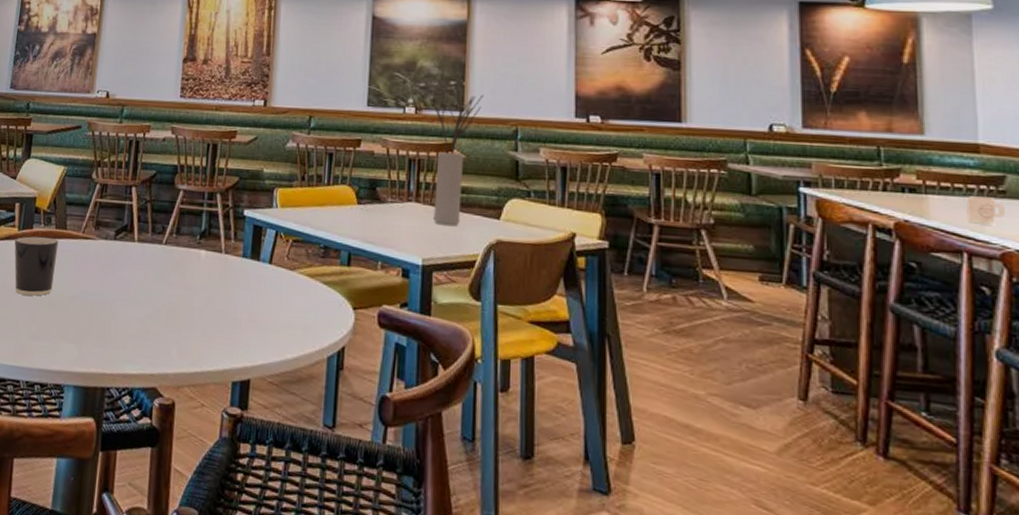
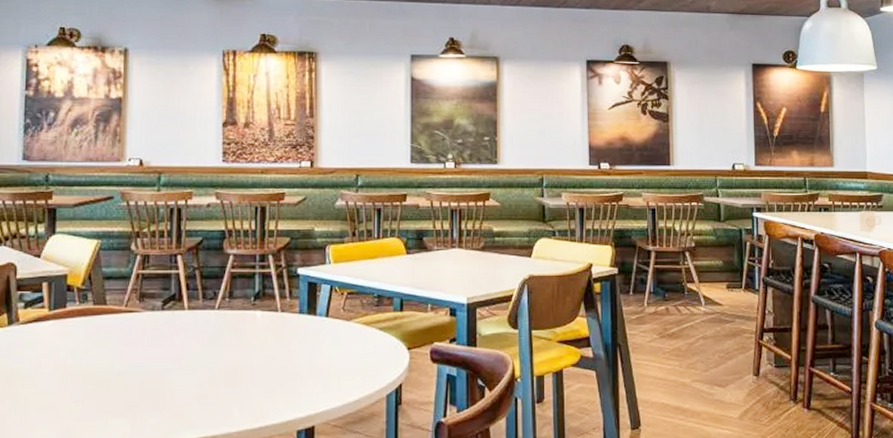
mug: present [14,236,59,296] -> none [46,314,99,377]
vase: present [434,91,483,227] -> none [471,145,513,267]

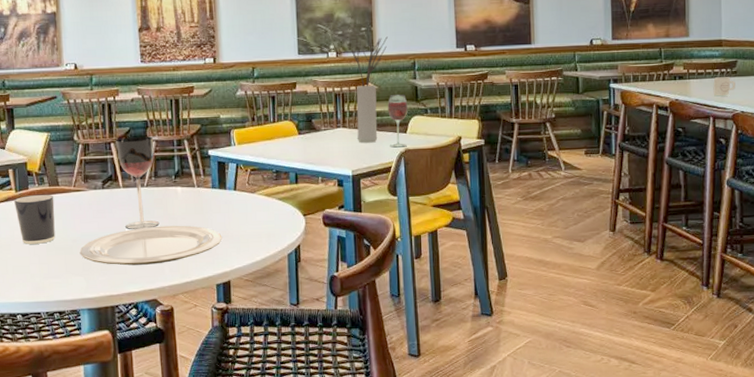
mug: none [46,314,99,377] -> present [14,194,56,244]
plate: none [126,357,308,406] -> present [79,225,222,266]
wineglass: none [184,249,231,361] -> present [116,136,160,229]
vase: none [471,145,513,267] -> present [351,35,388,143]
wineglass: none [511,214,534,273] -> present [388,94,408,148]

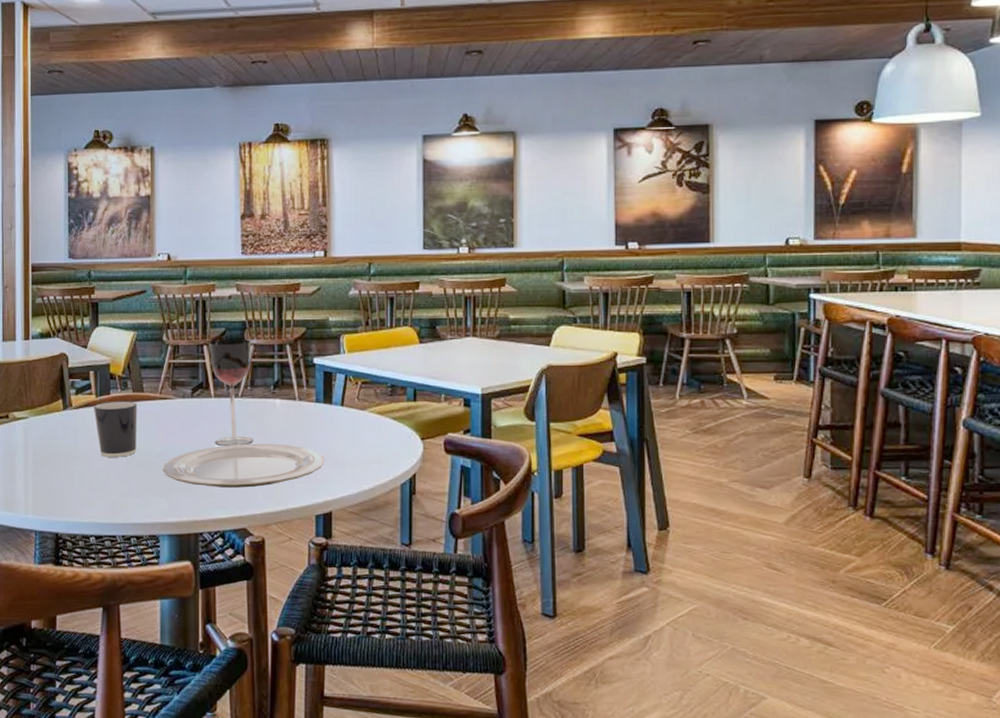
vase: present [351,35,388,143] -> none [486,227,531,356]
wineglass: present [388,94,408,148] -> none [528,300,553,363]
mug: present [713,77,735,97] -> none [947,289,978,314]

